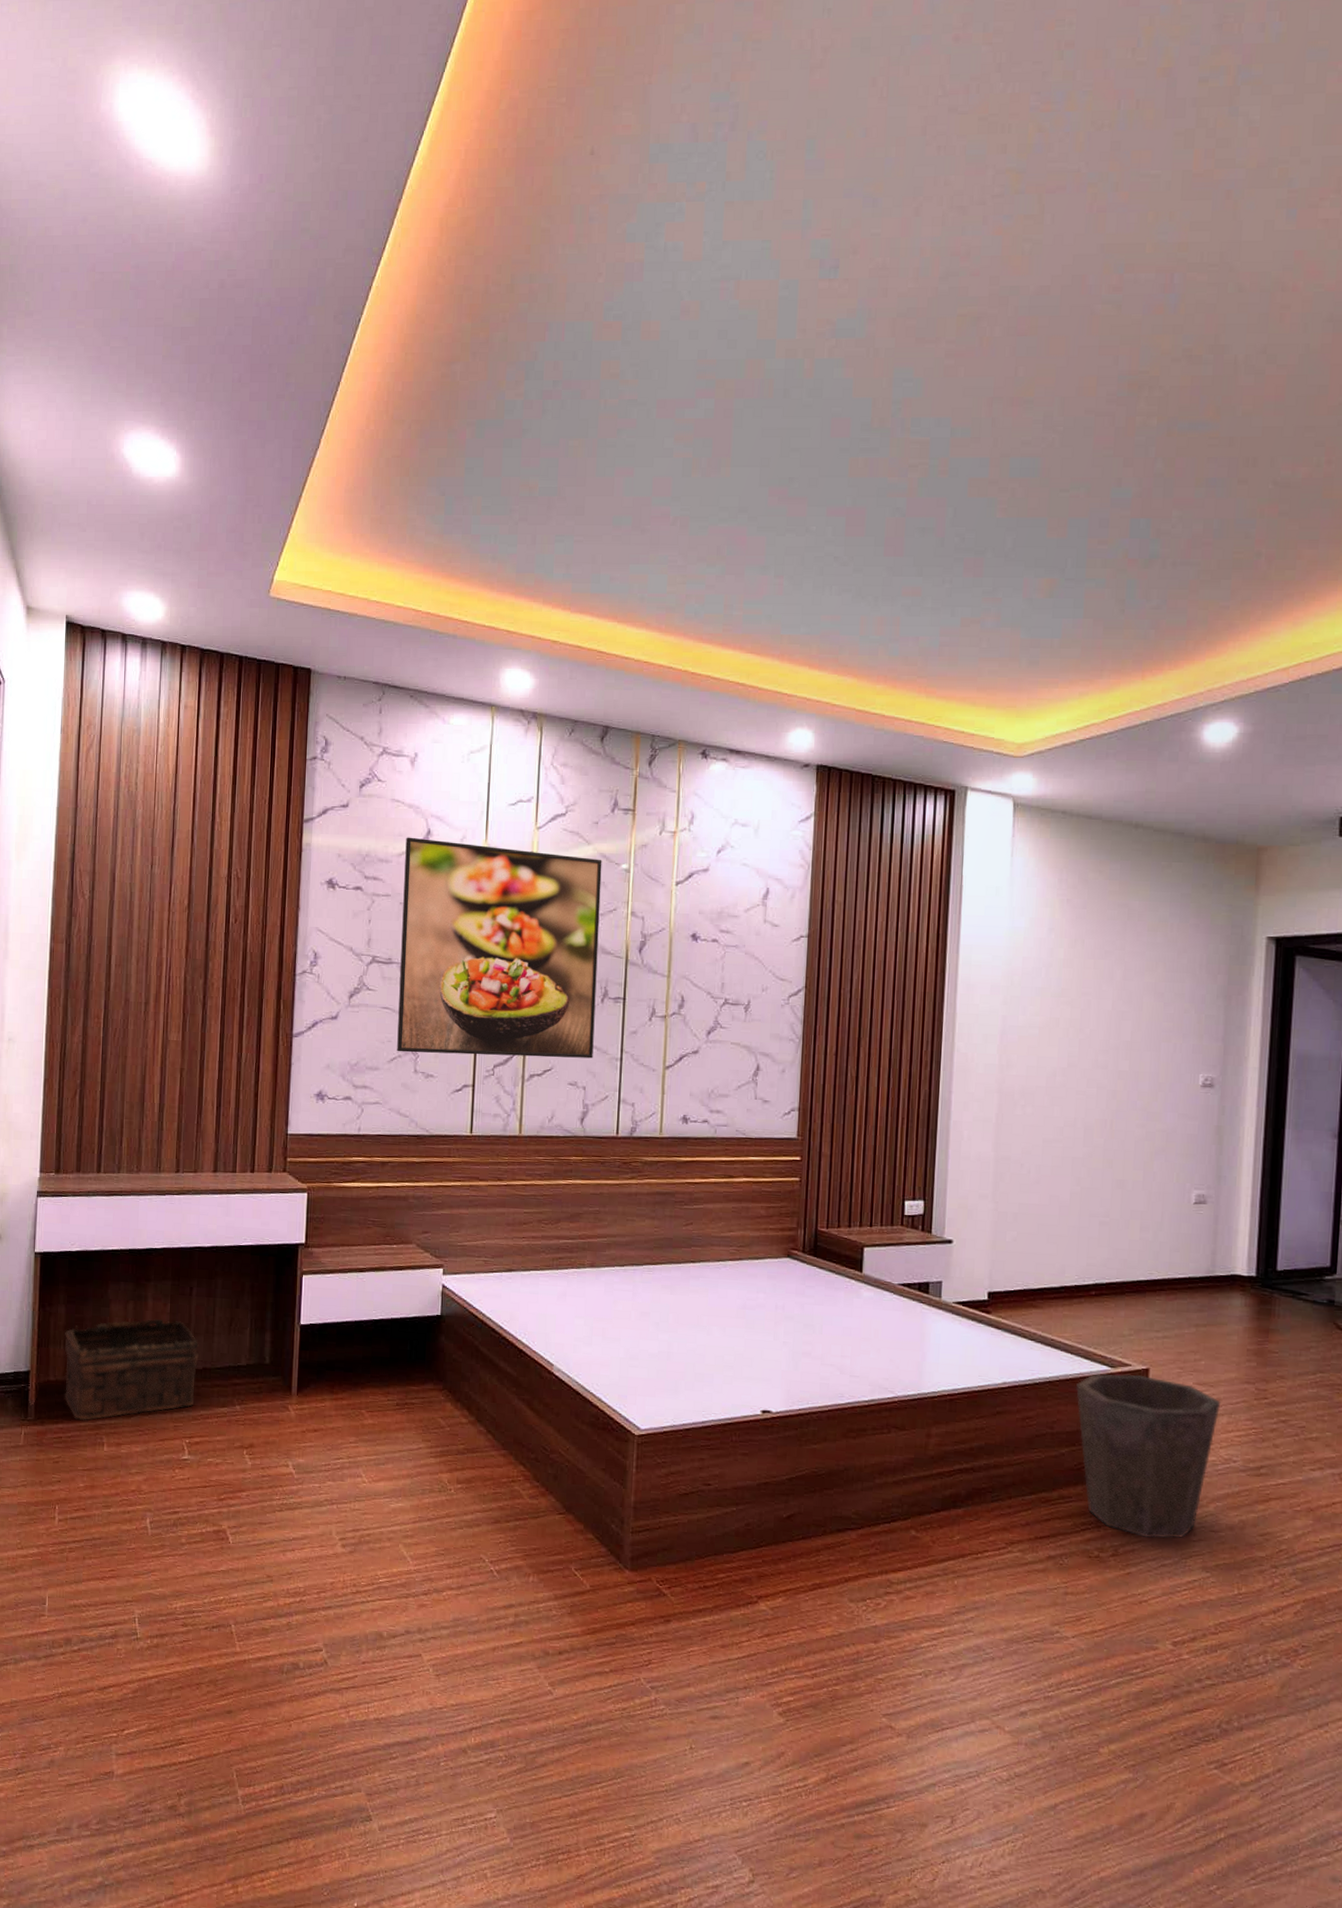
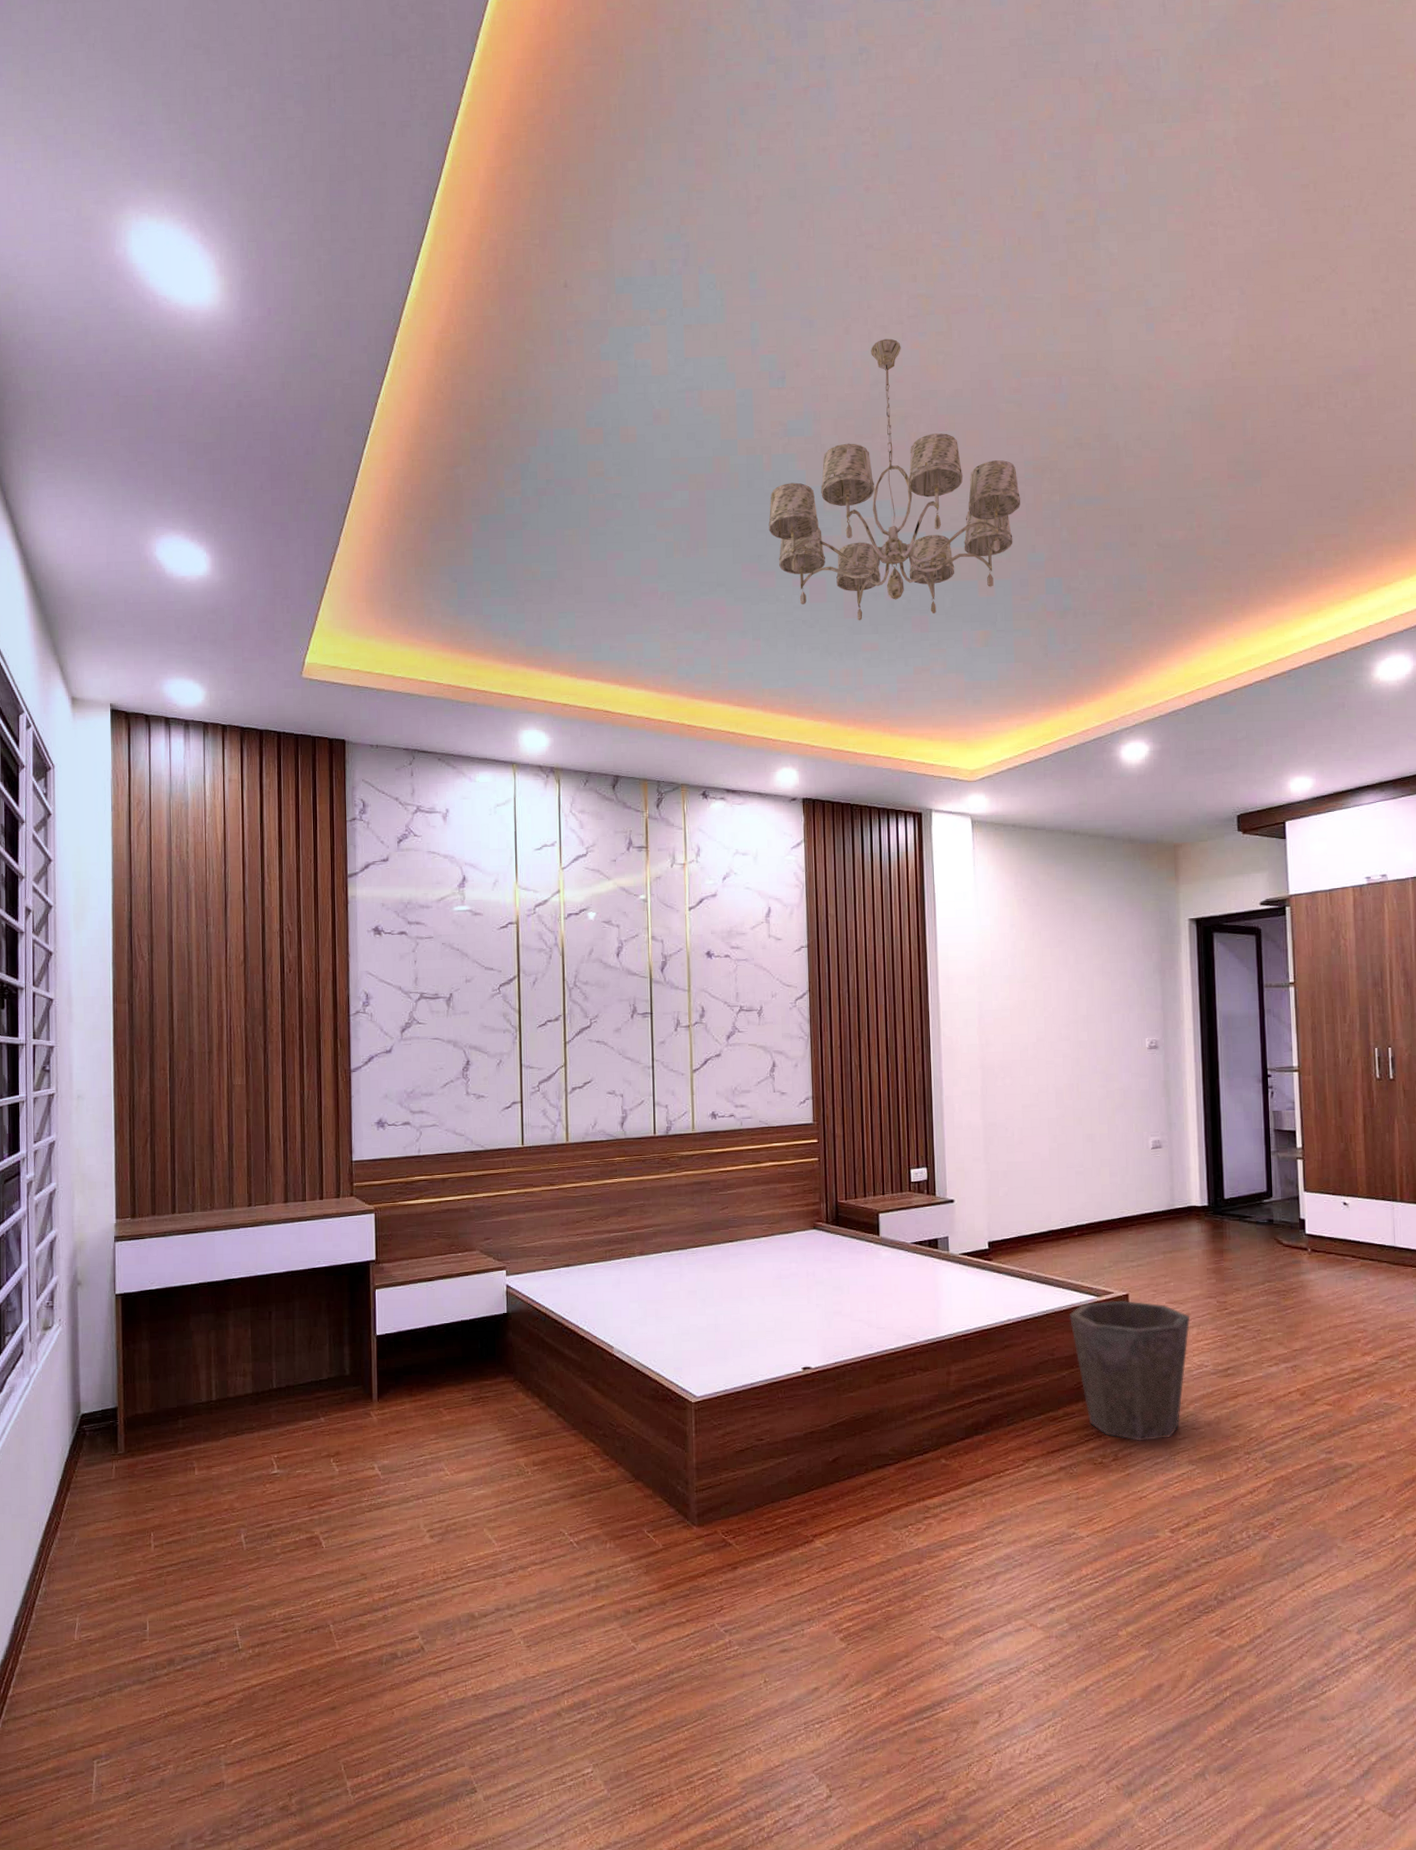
basket: present [65,1319,199,1420] -> none [150,1345,281,1448]
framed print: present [397,837,602,1059] -> none [443,884,628,1078]
chandelier: none [804,222,1110,561] -> present [768,338,1021,621]

